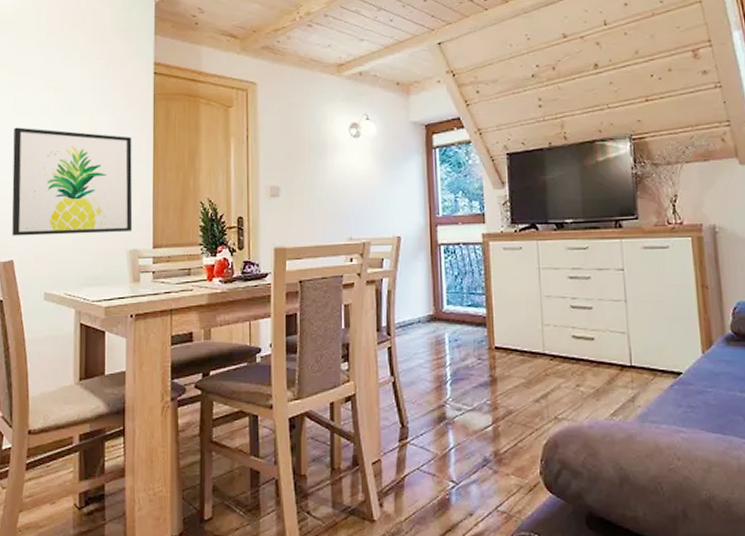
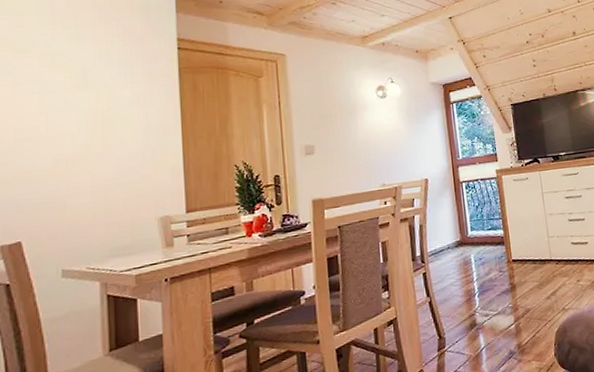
wall art: present [12,127,133,236] -> none [15,106,163,218]

